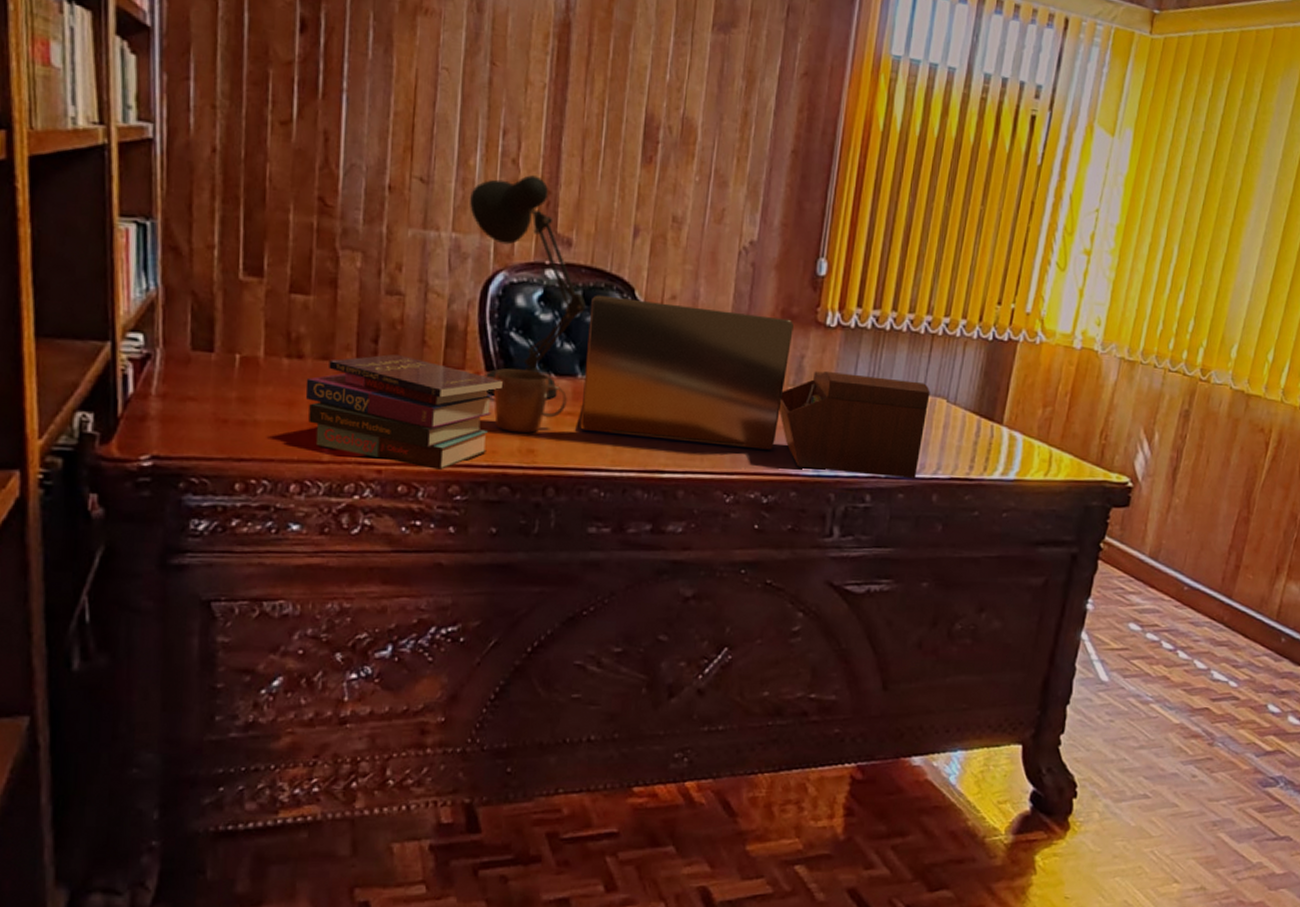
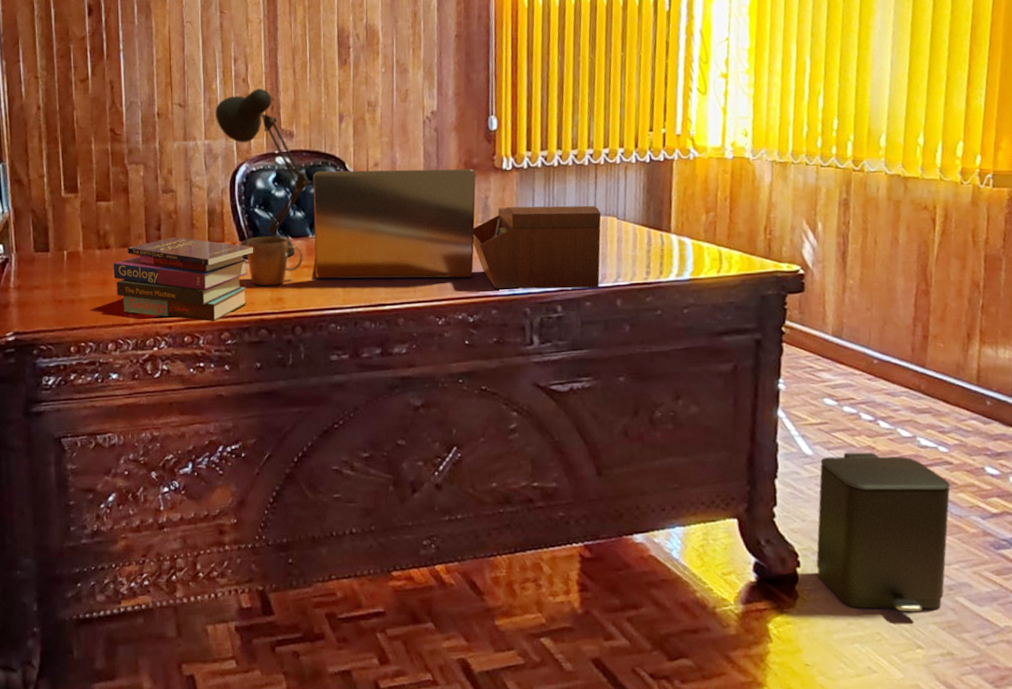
pedal bin: none [1092,681,1233,846] -> present [816,452,950,611]

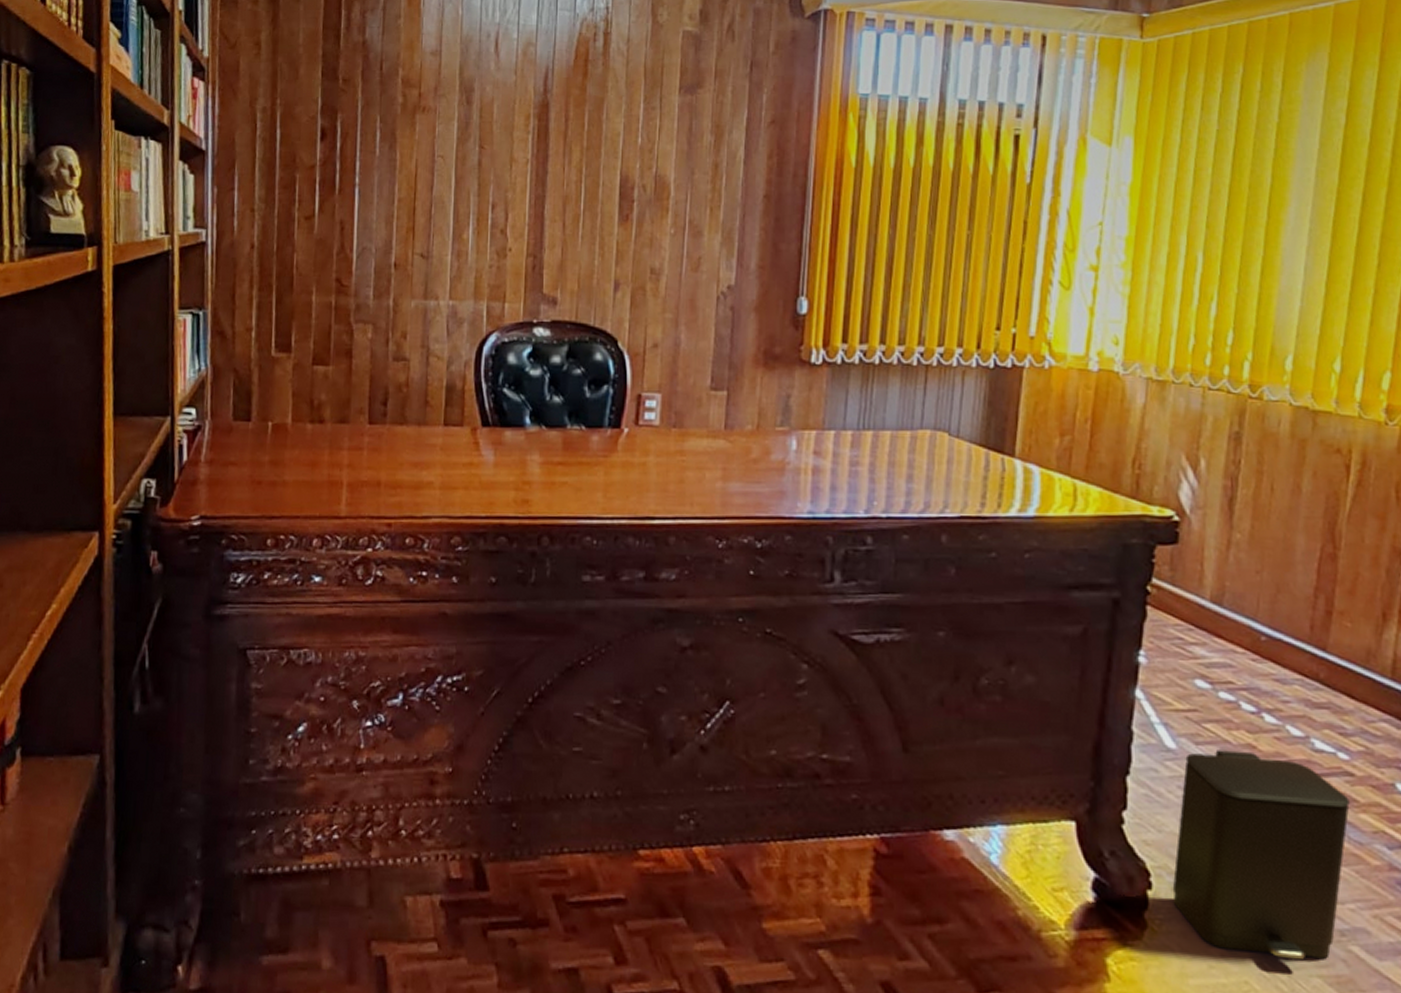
books: present [113,236,254,322] -> none [325,414,499,523]
desk lamp: present [215,88,309,259] -> none [464,243,572,450]
mug: present [247,236,303,286] -> none [490,423,558,484]
laptop: present [312,169,476,279] -> none [571,348,777,493]
sewing box: present [472,205,602,290] -> none [767,409,929,519]

